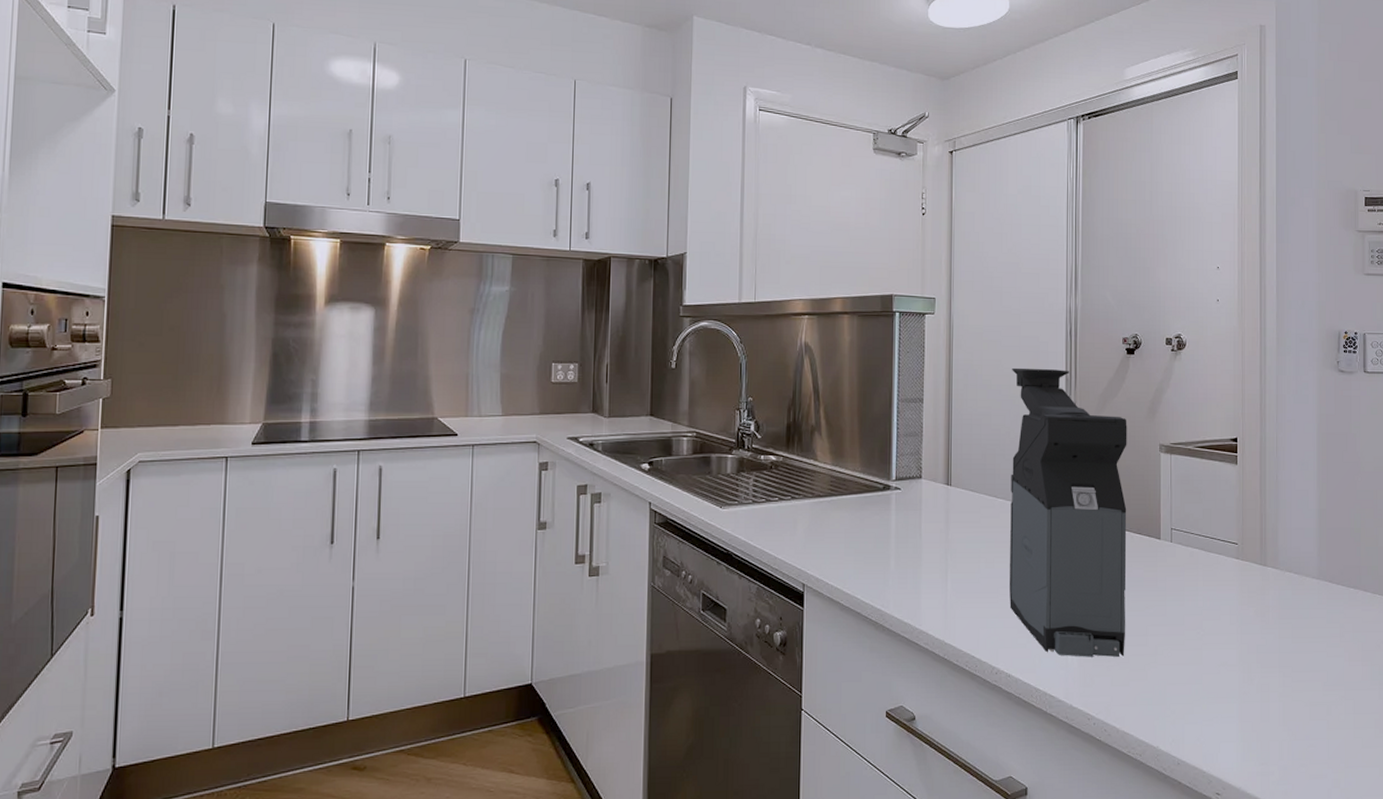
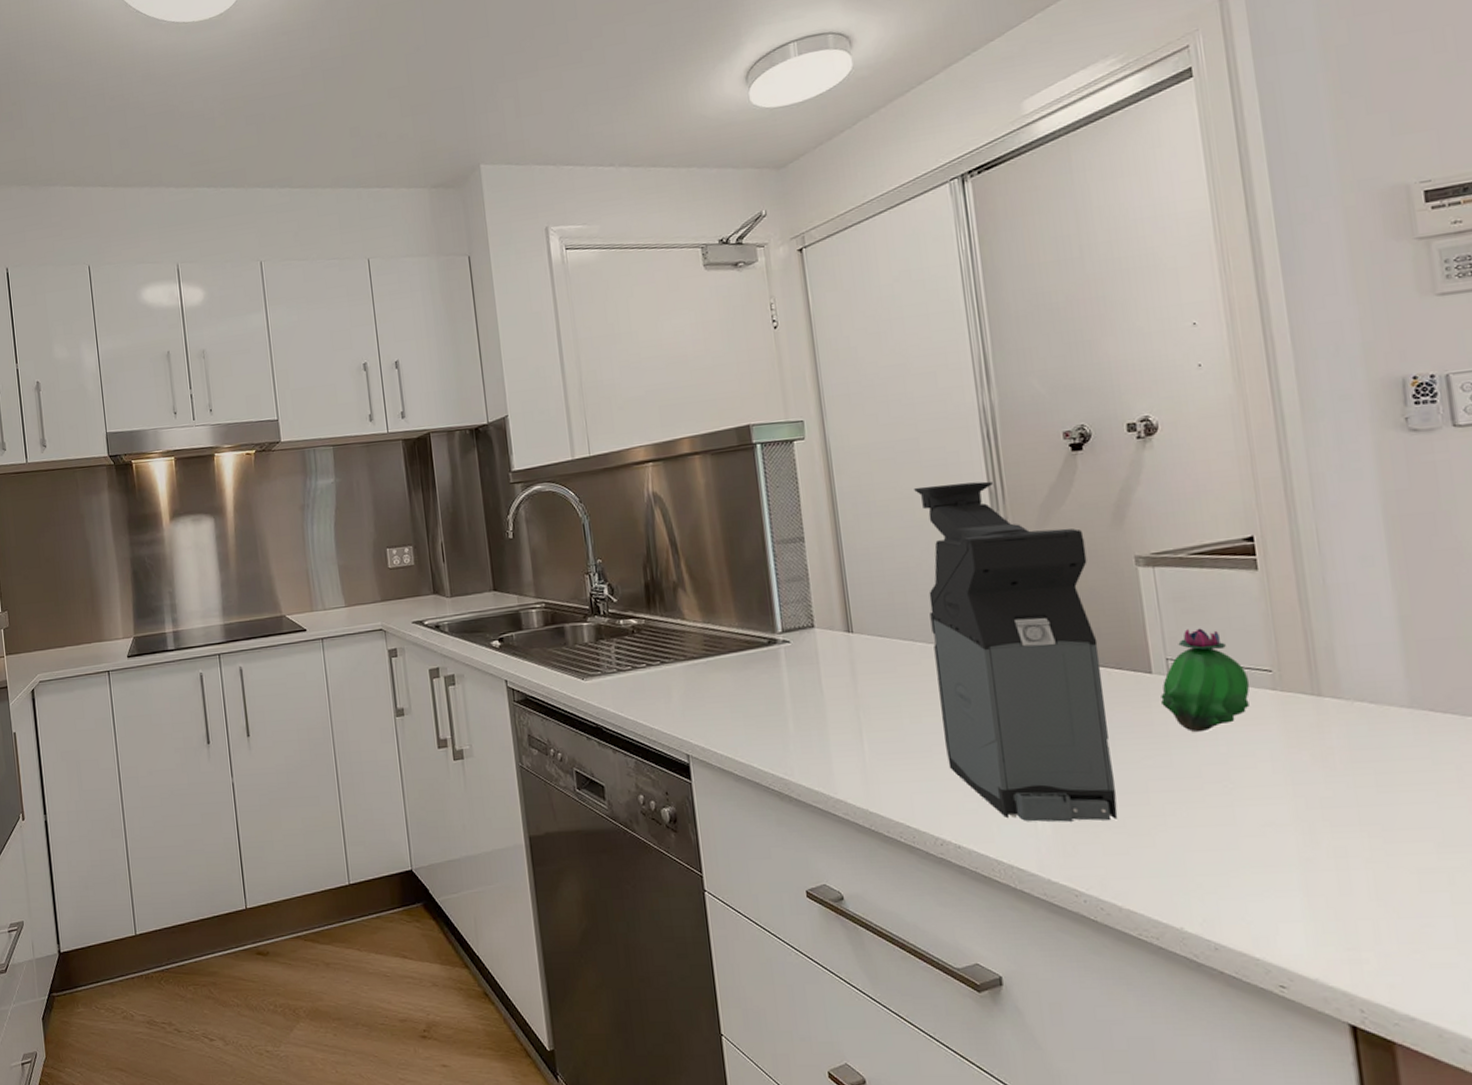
flowering cactus: none [1164,506,1223,589] -> present [1161,628,1250,733]

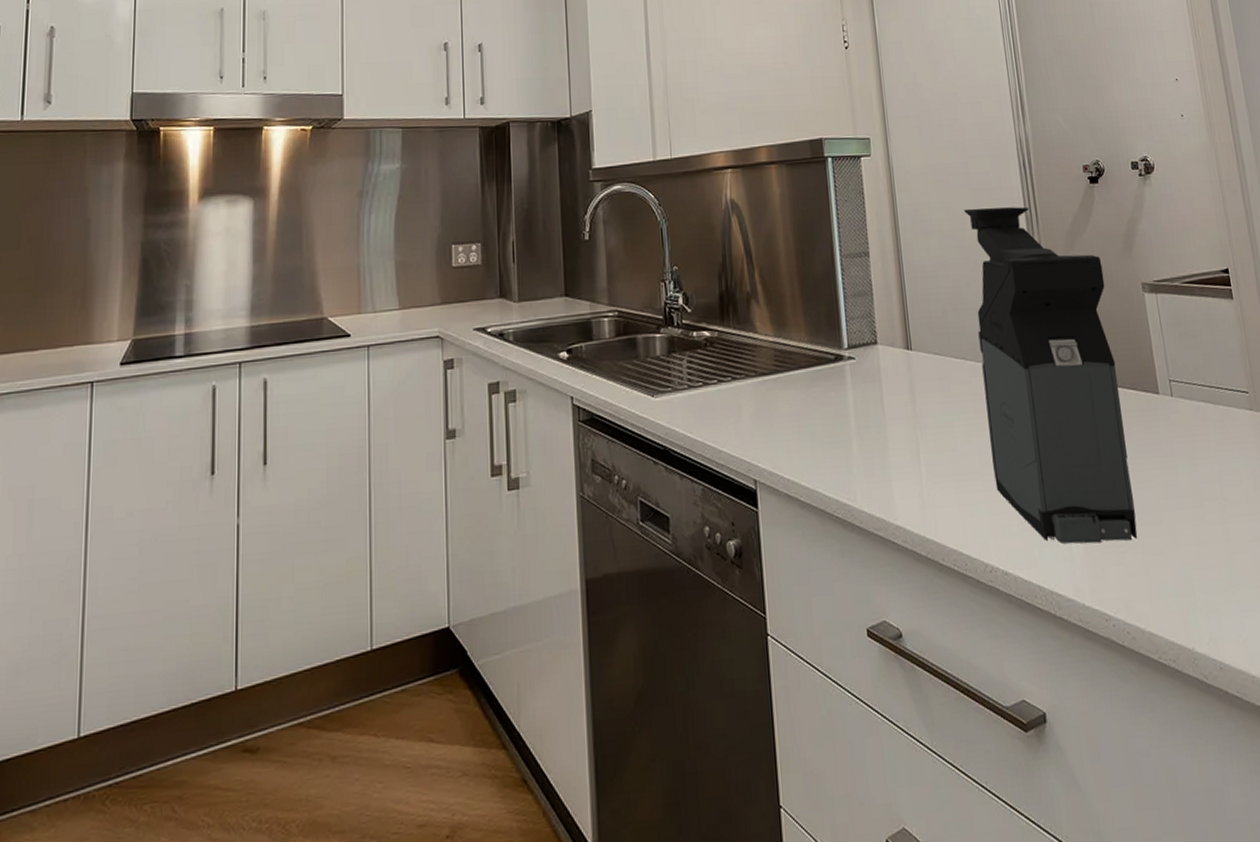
flowering cactus: present [1161,628,1250,733] -> none [1167,352,1234,451]

